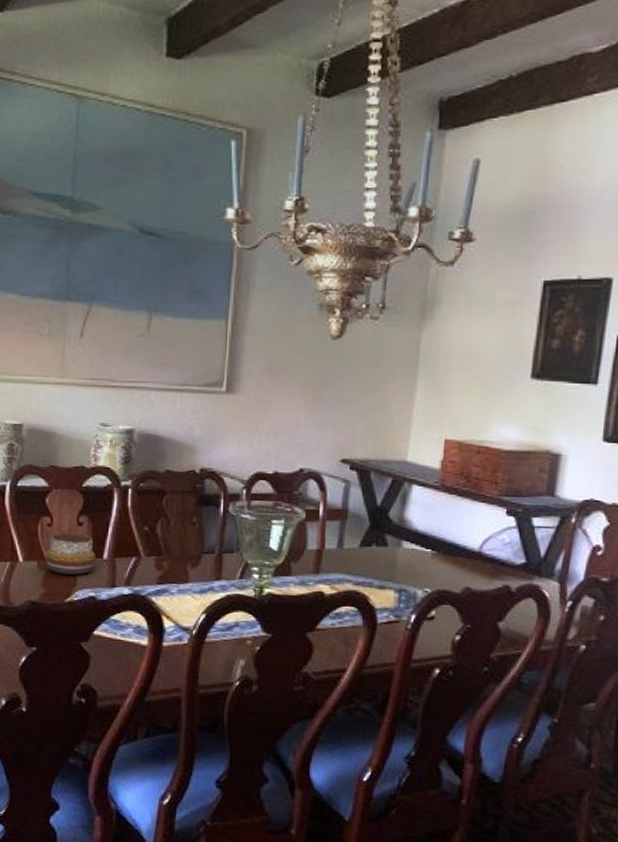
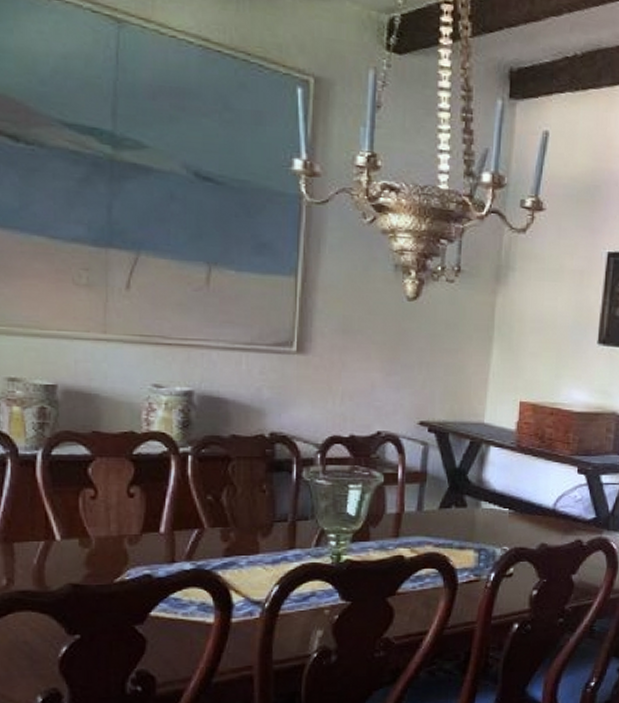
decorative bowl: present [45,532,97,575] -> none [88,505,152,552]

